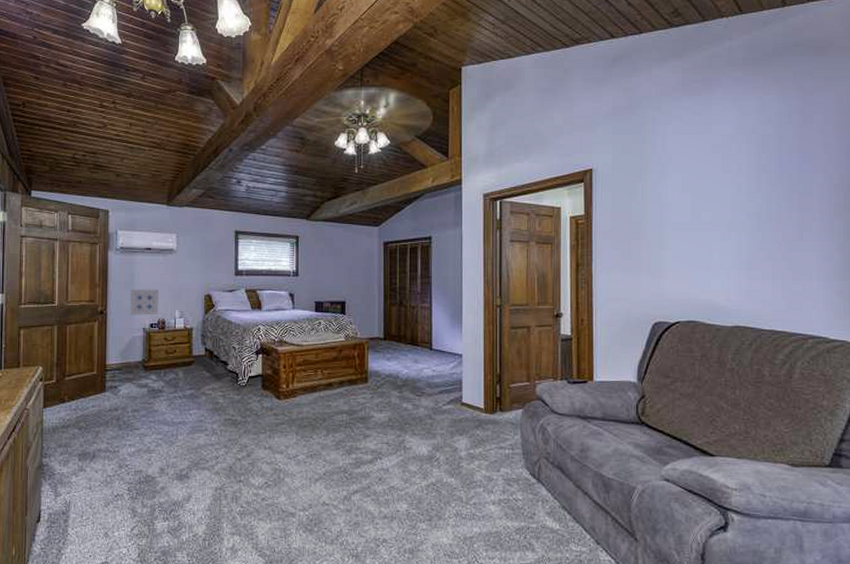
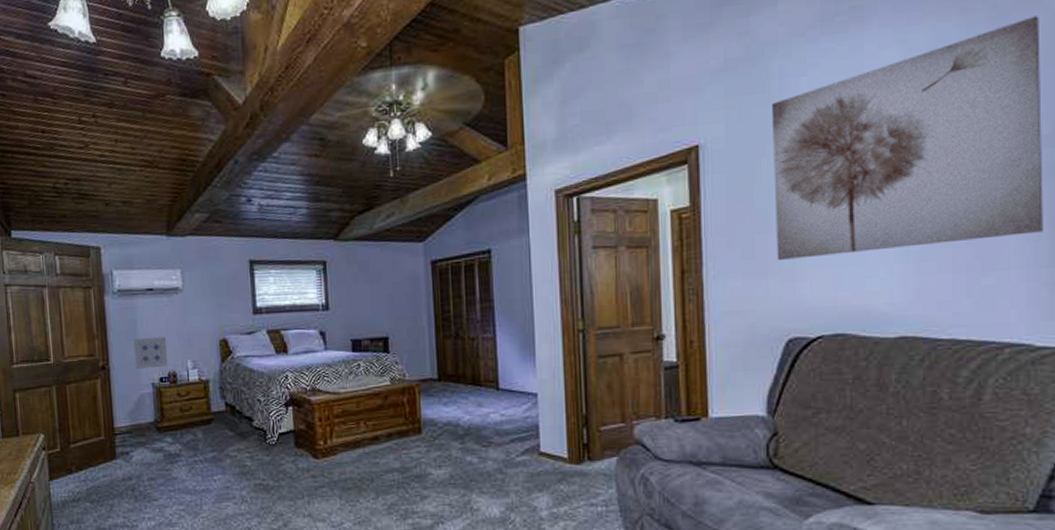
wall art: none [645,98,835,261] -> present [771,16,1043,260]

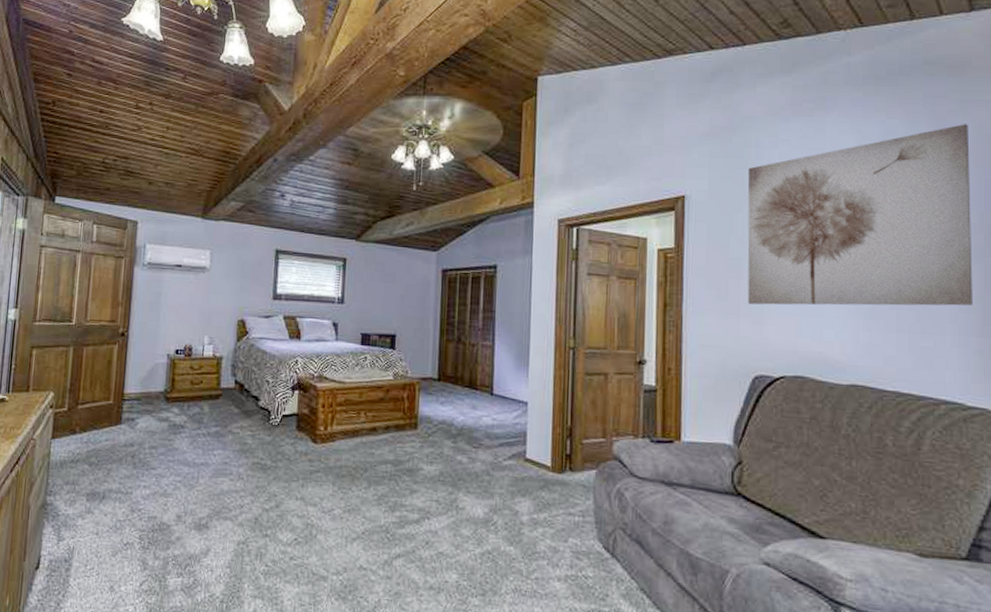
wall art: present [133,336,169,369] -> none [154,309,188,340]

